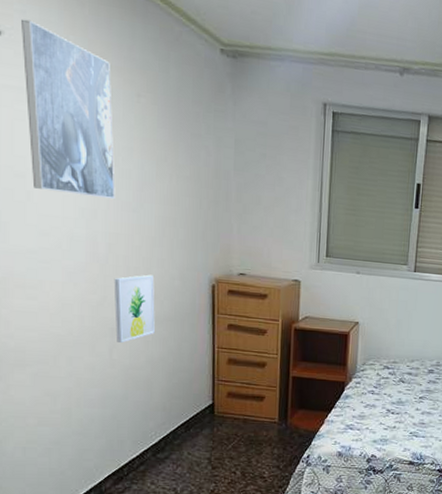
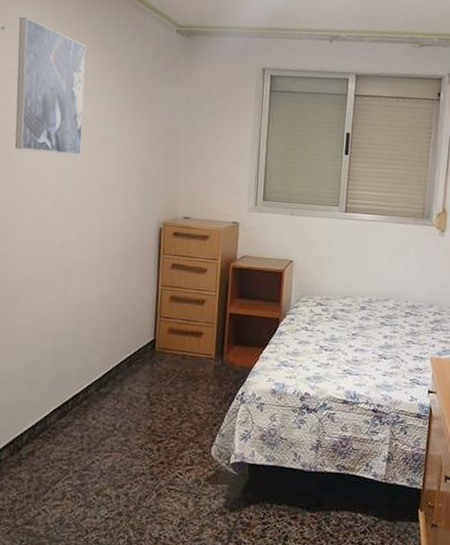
wall art: present [114,274,155,343] -> none [72,219,109,282]

